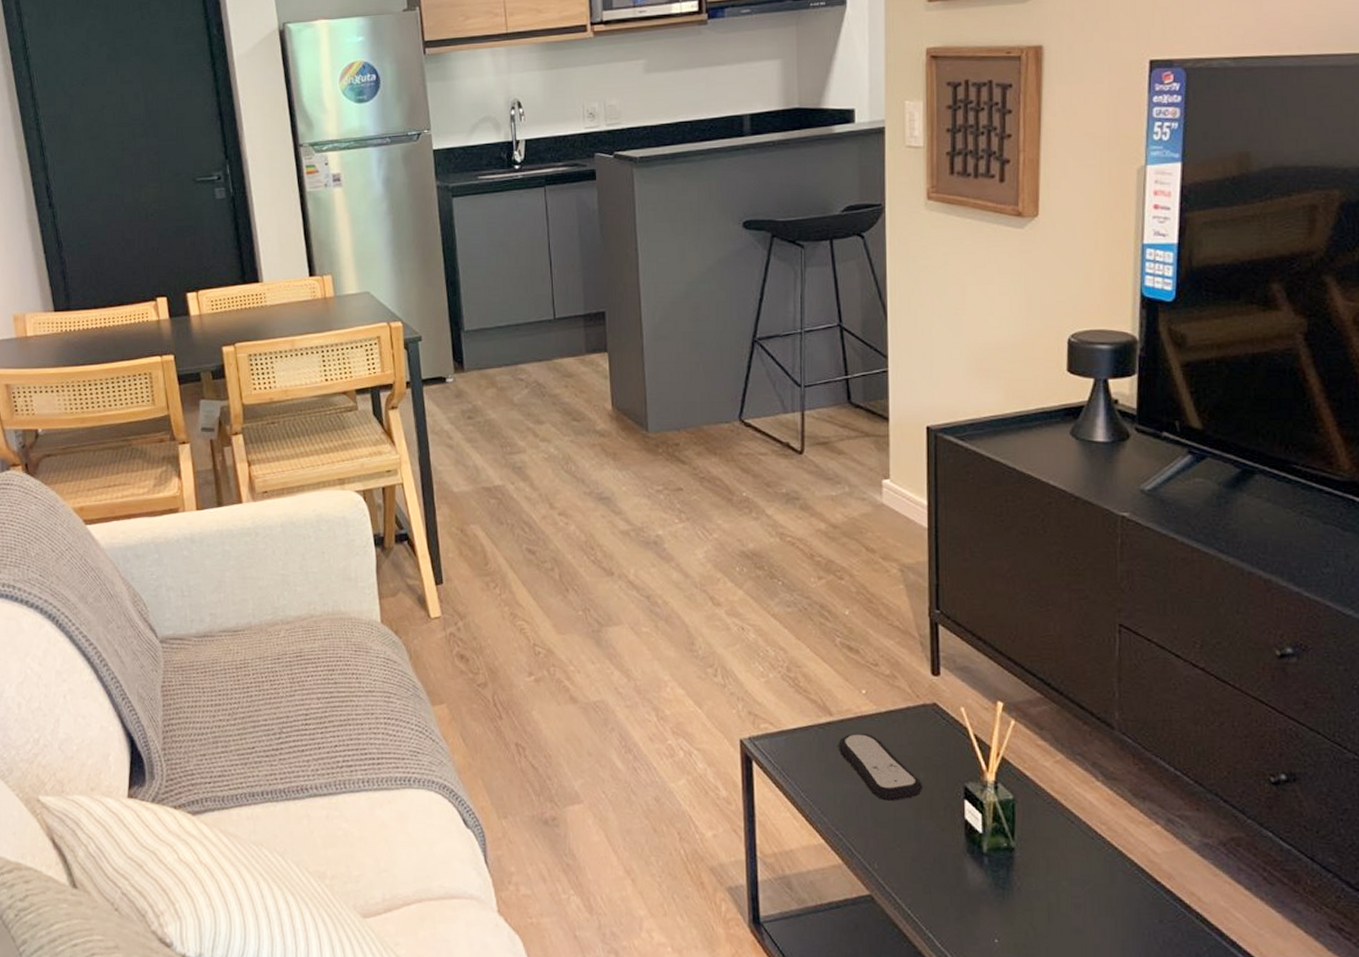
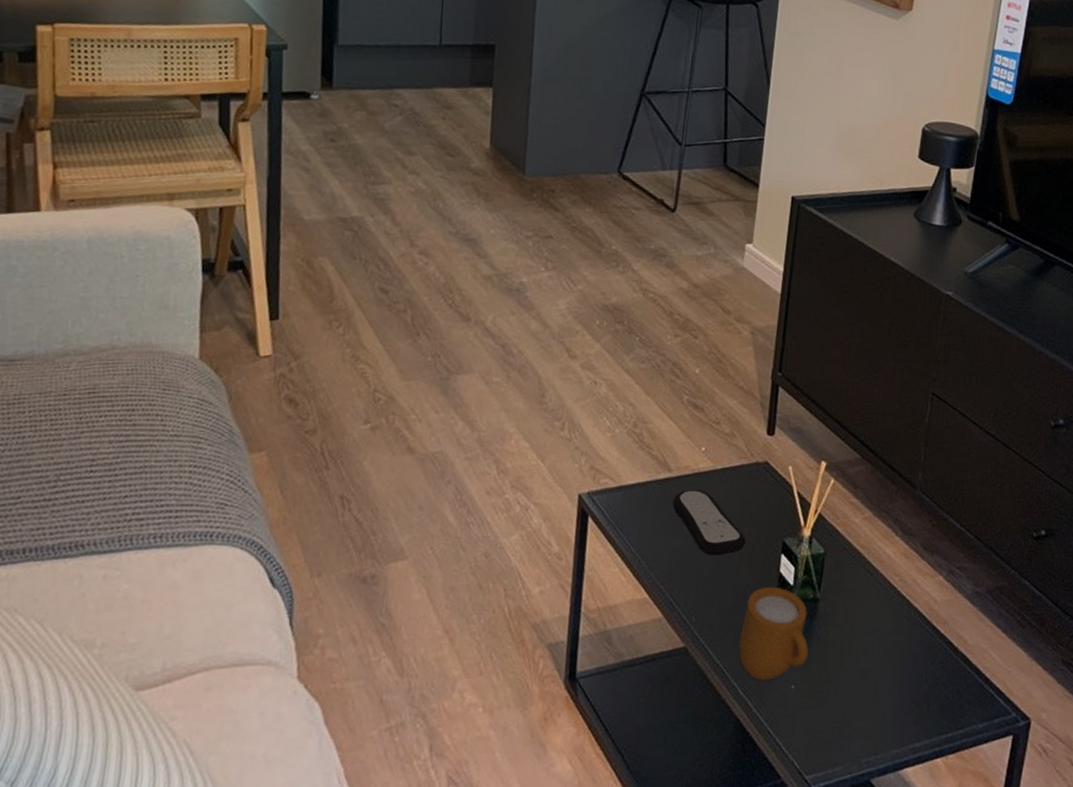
mug: none [928,834,1009,933] -> present [739,586,809,681]

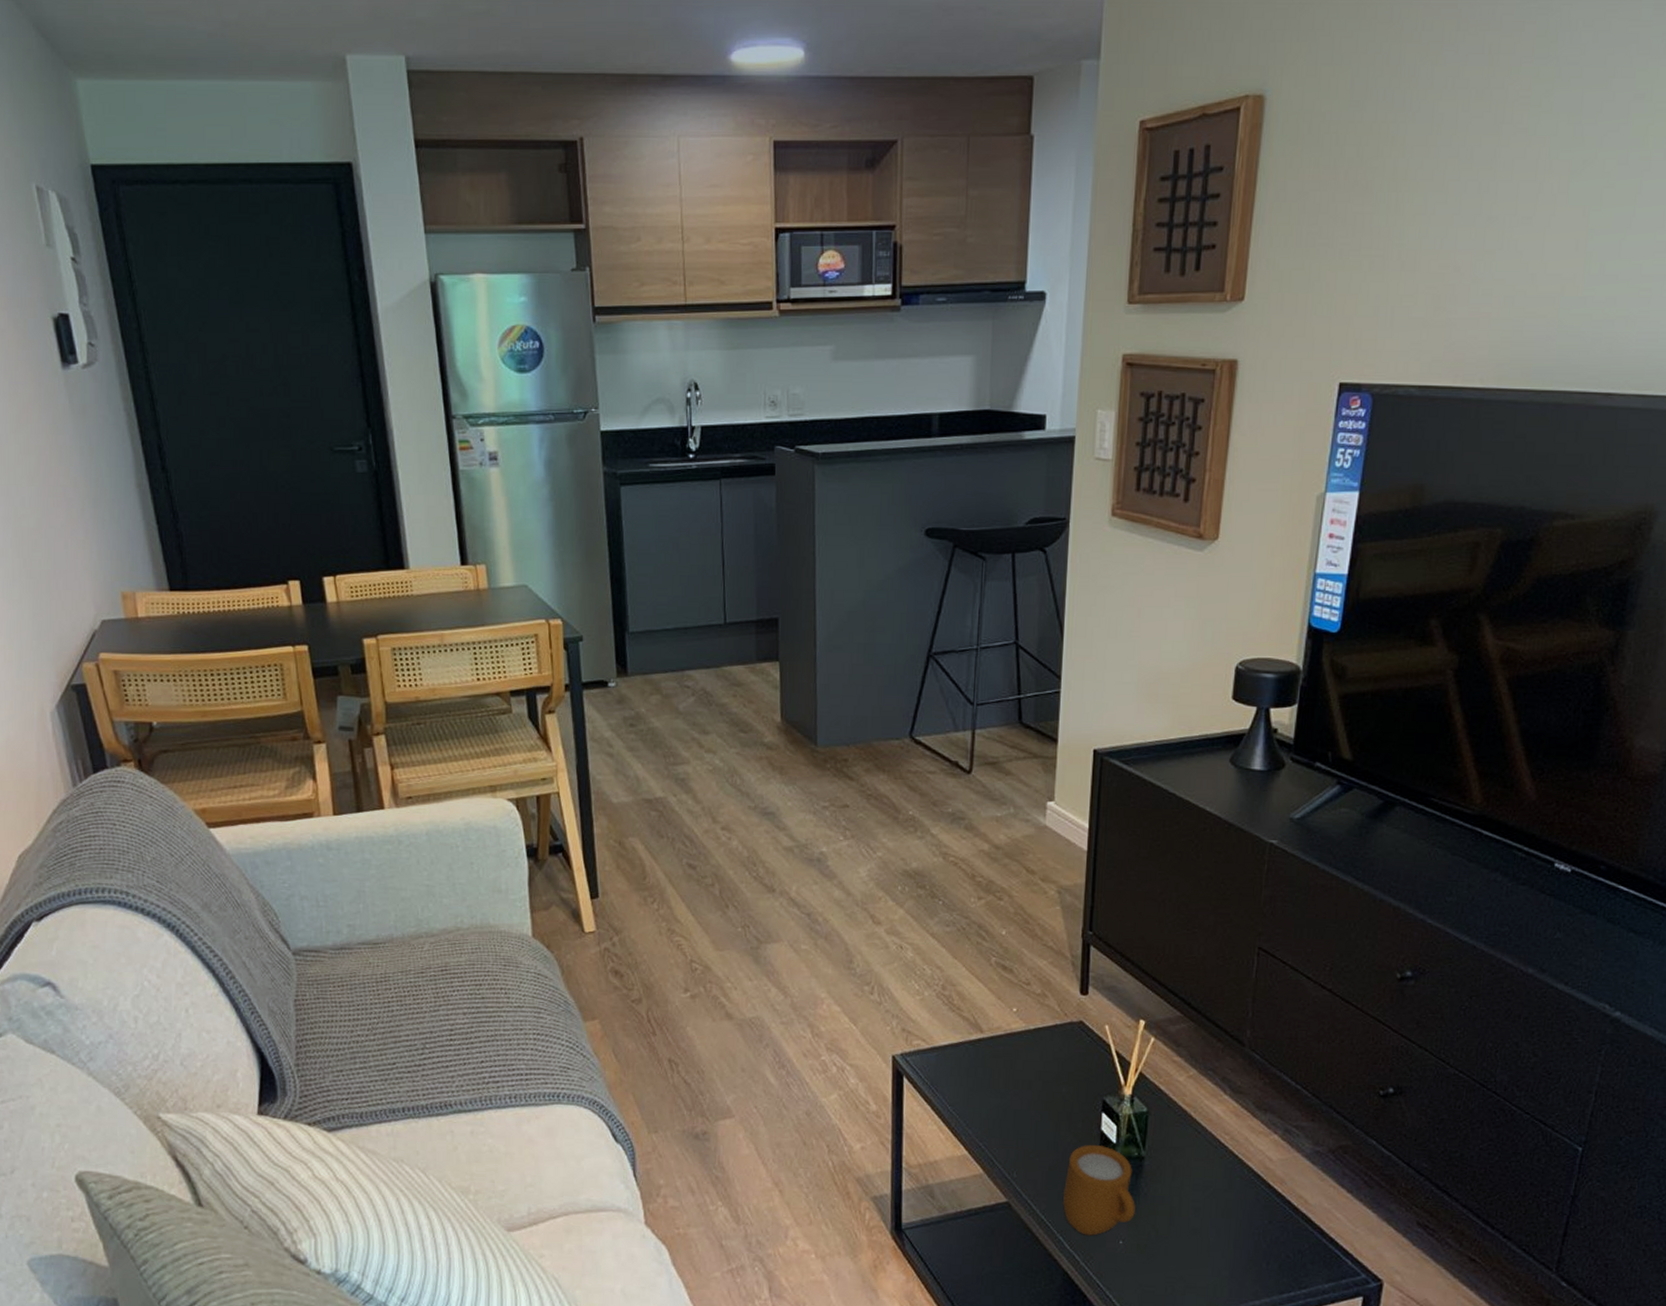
remote control: present [672,490,746,556] -> none [986,1050,1065,1114]

